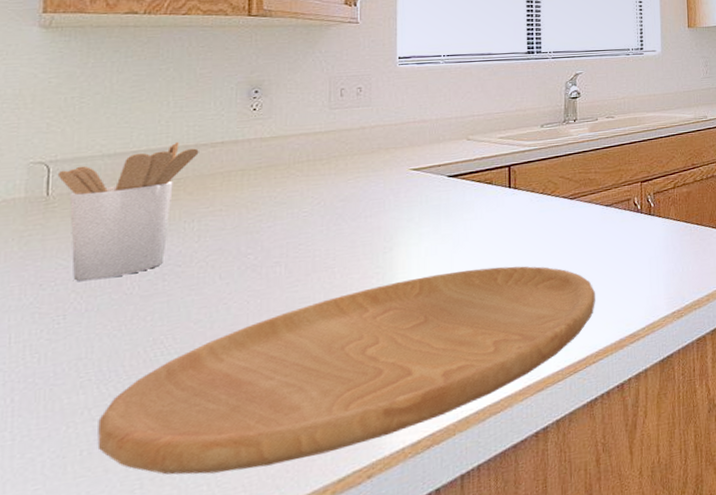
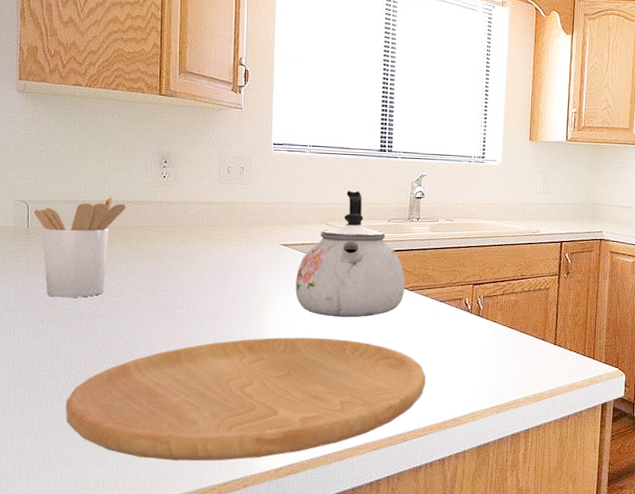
kettle: none [431,97,565,244] -> present [295,190,405,318]

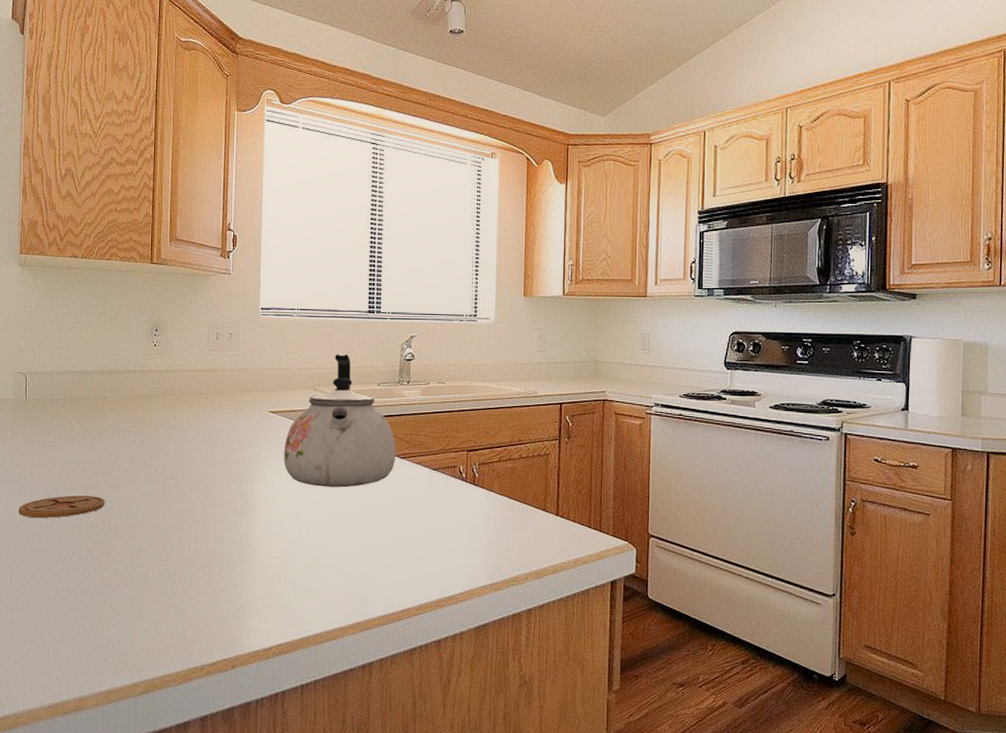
coaster: none [22,323,113,346] -> present [18,495,105,519]
utensil holder: present [34,196,126,298] -> none [32,366,118,469]
cutting board: present [66,337,426,461] -> none [58,508,419,640]

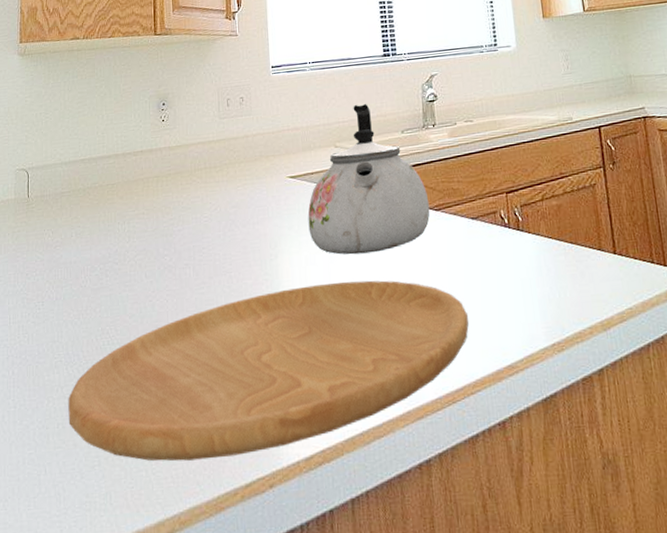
coaster: present [18,495,105,519] -> none [22,298,117,333]
cutting board: none [58,508,419,640] -> present [68,280,469,461]

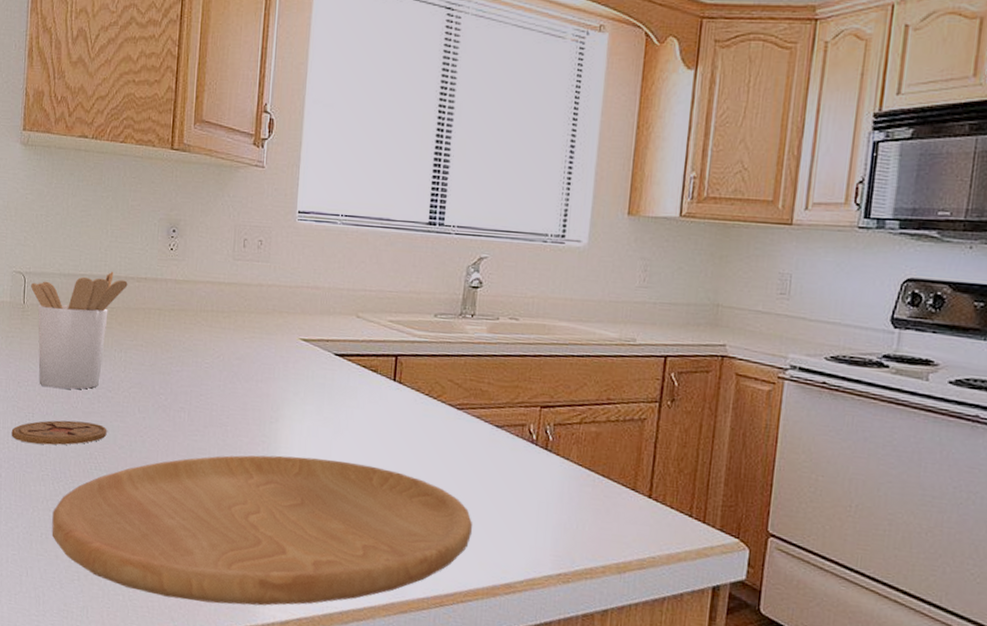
coaster: none [22,298,117,333] -> present [11,420,107,445]
utensil holder: none [34,150,126,274] -> present [31,271,128,390]
kettle: present [307,103,430,255] -> none [315,273,452,440]

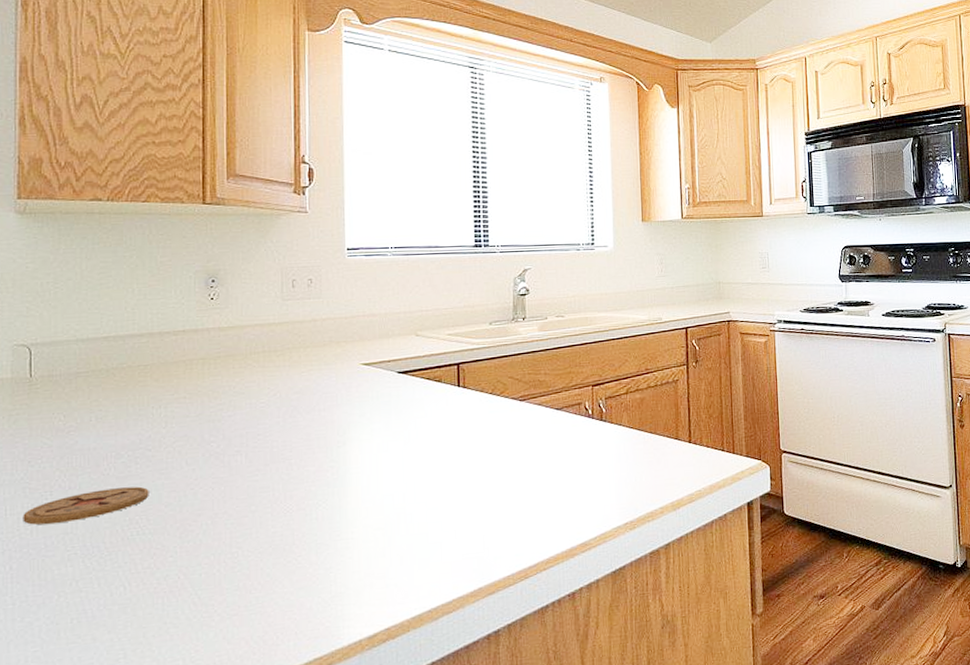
utensil holder: present [31,271,128,390] -> none [39,328,163,461]
cutting board: present [52,455,472,606] -> none [85,467,546,650]

